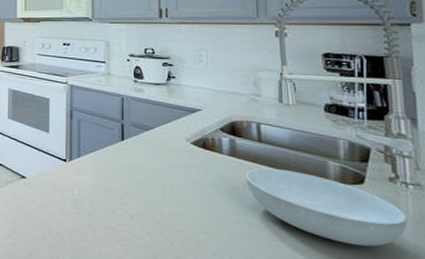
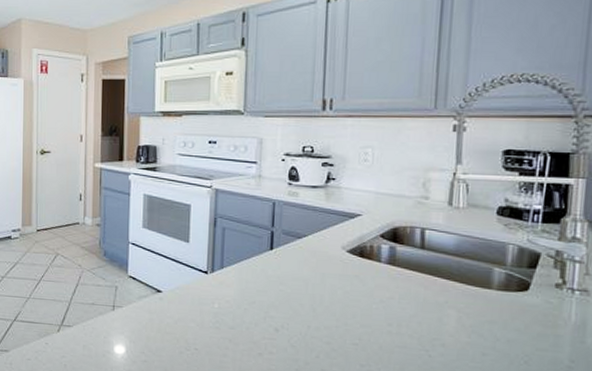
serving bowl: present [245,168,408,247] -> none [402,276,568,354]

